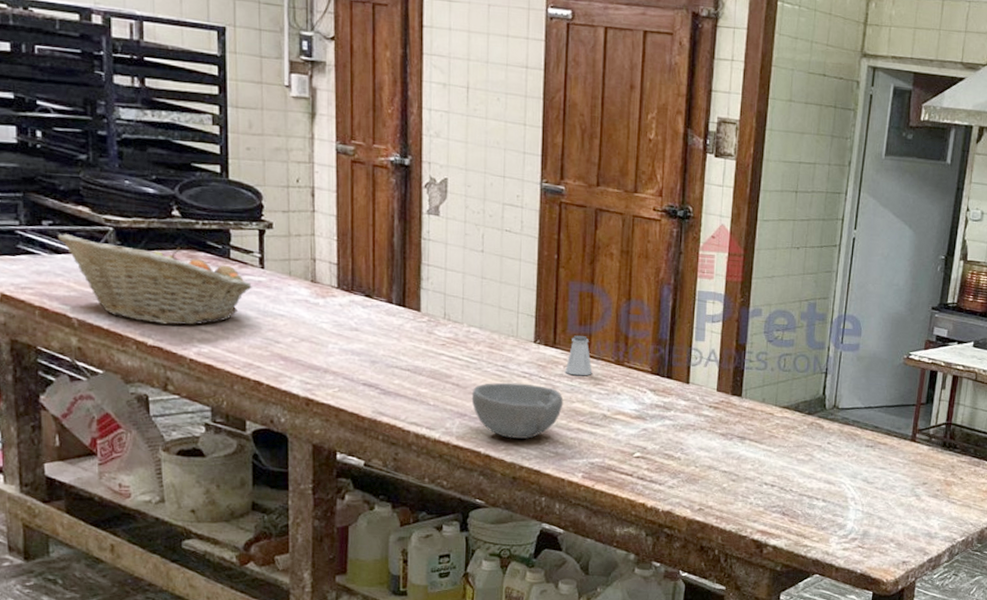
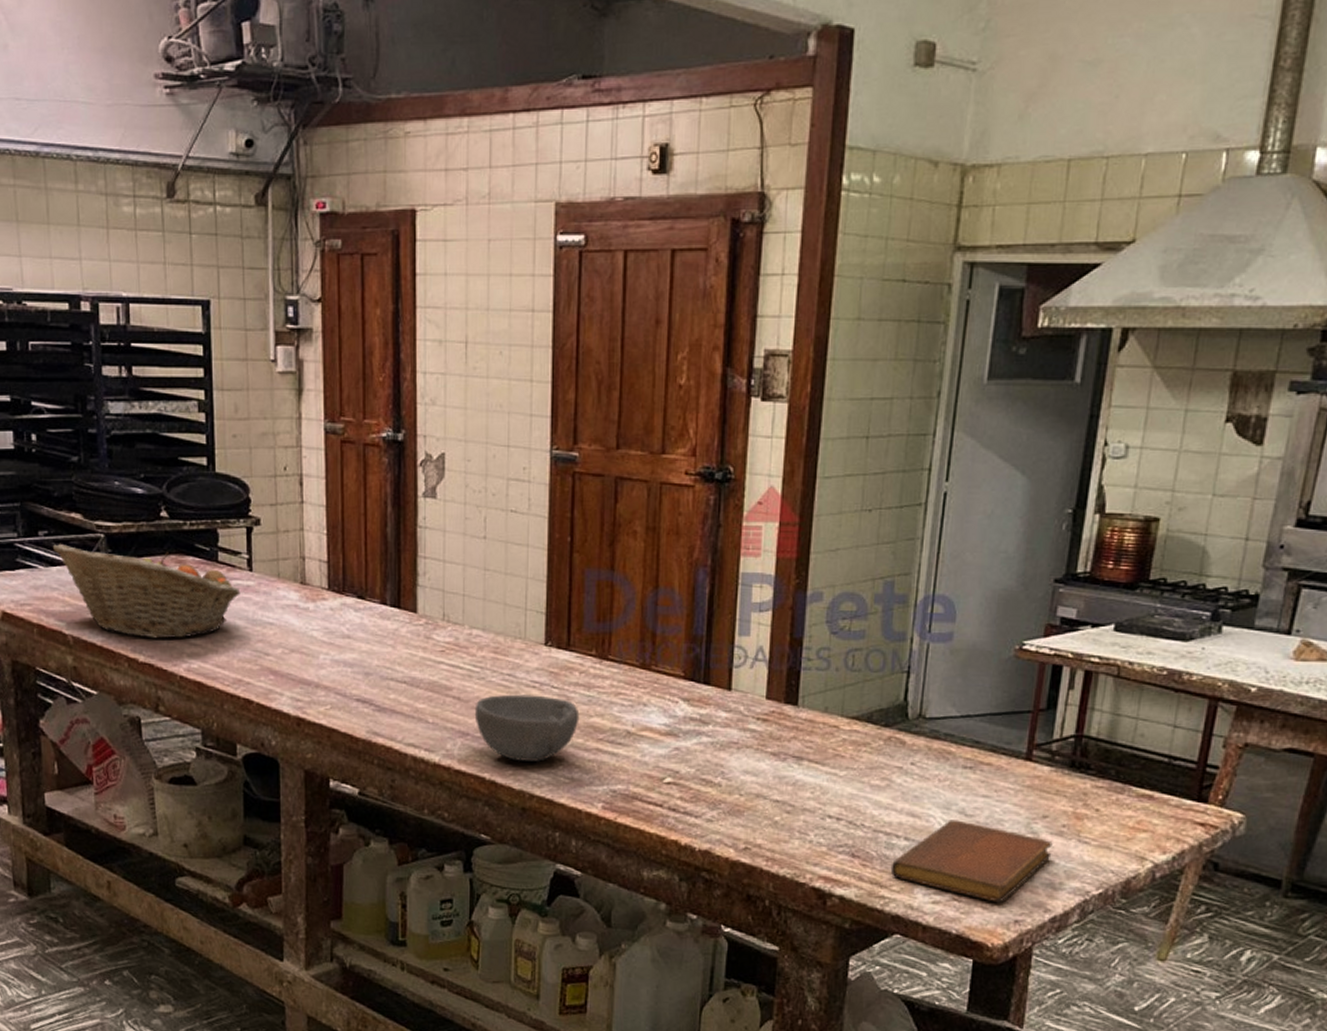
saltshaker: present [565,335,593,376] -> none [580,635,614,684]
notebook: none [812,486,930,548] -> present [890,819,1053,903]

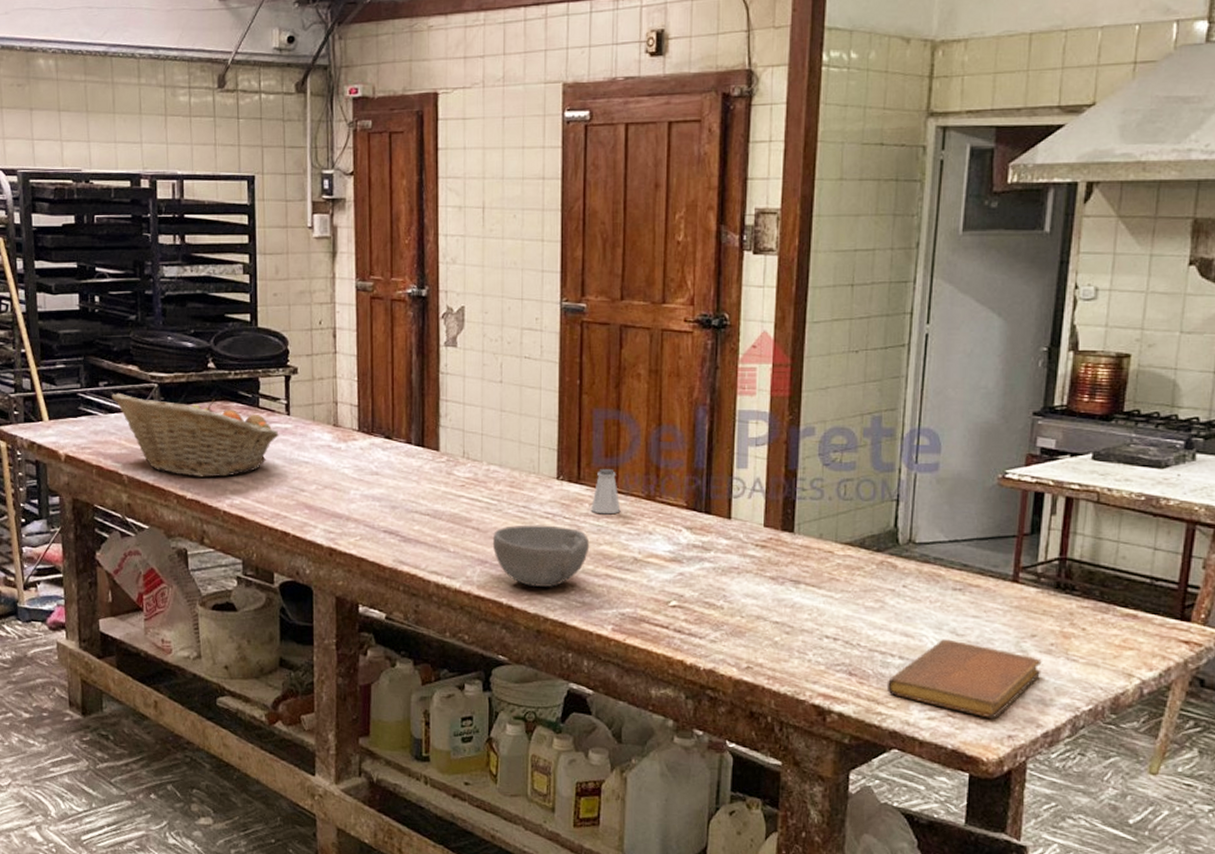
saltshaker: none [580,635,614,684] -> present [590,469,621,515]

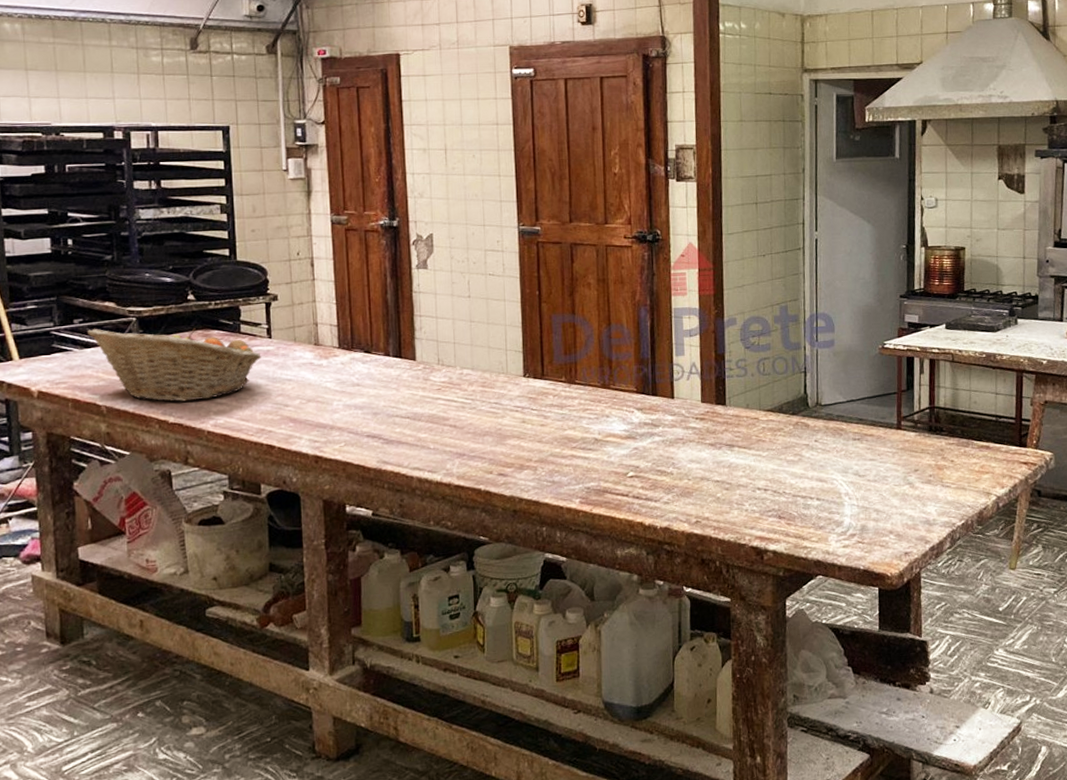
bowl: present [492,524,590,587] -> none [468,417,556,472]
saltshaker: present [590,469,621,515] -> none [554,365,581,404]
notebook: present [886,639,1042,719] -> none [809,480,925,541]

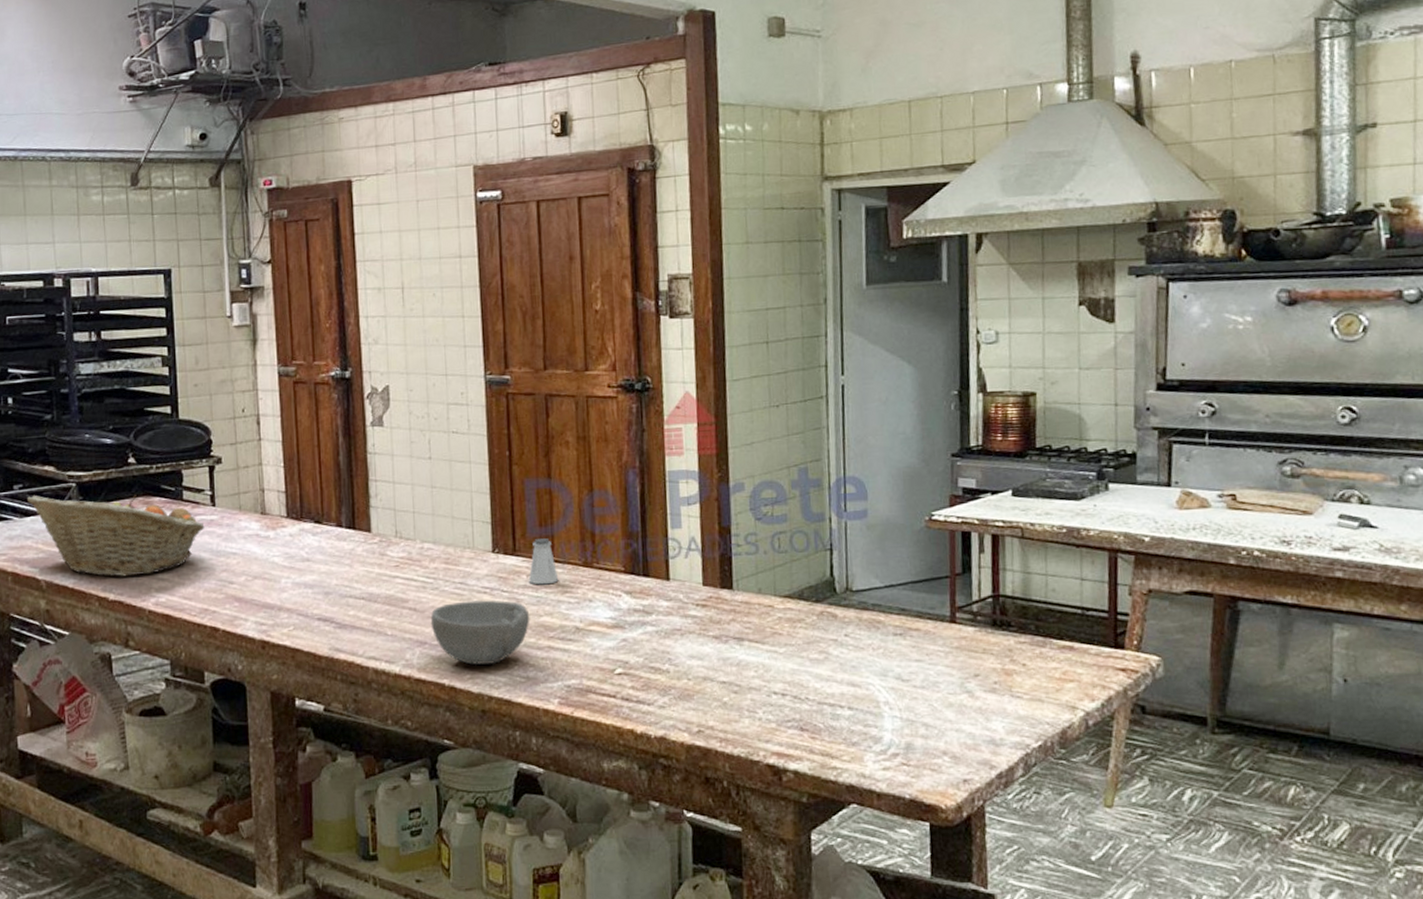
bowl: none [468,417,556,472] -> present [430,600,530,665]
saltshaker: none [554,365,581,404] -> present [528,538,559,585]

